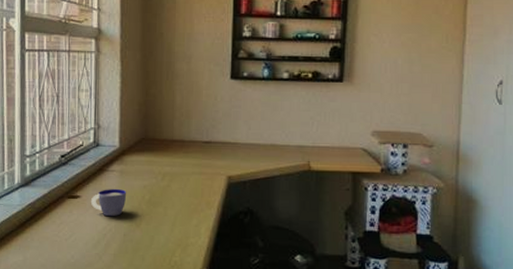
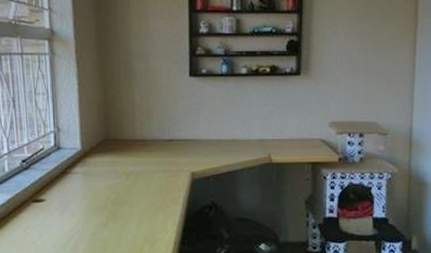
cup: present [91,189,127,217] -> none [56,191,92,218]

